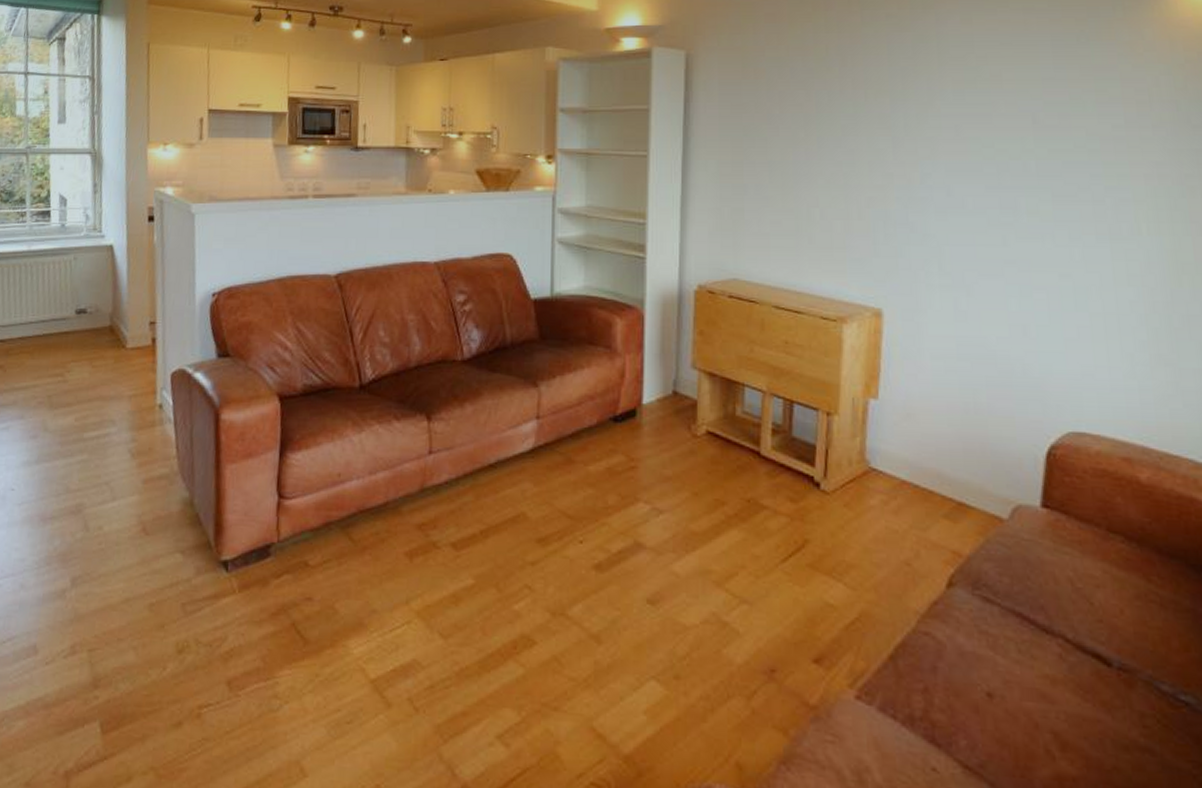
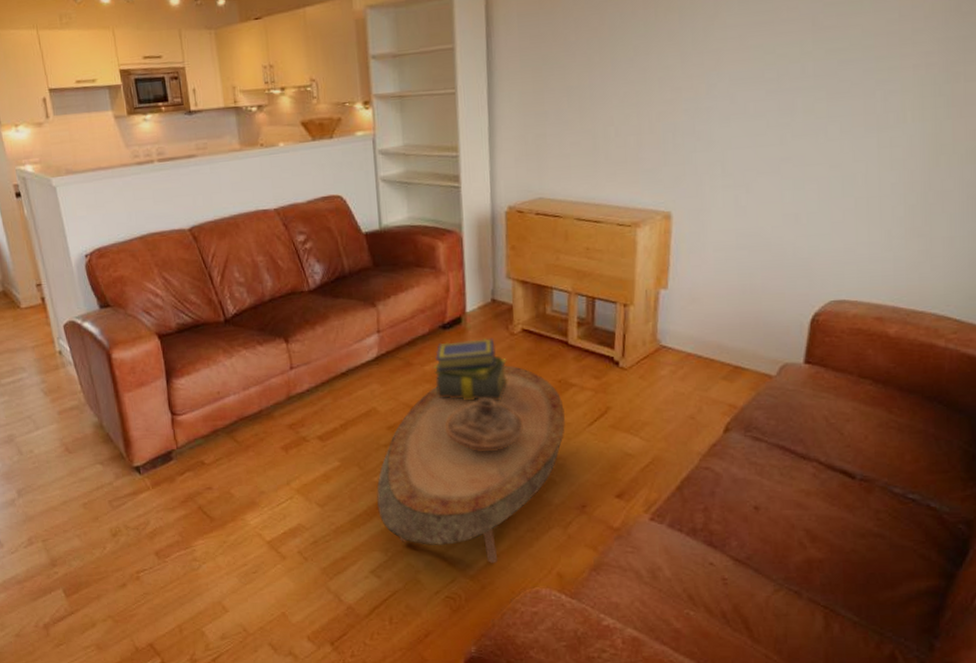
coffee table: none [515,474,753,741] -> present [377,365,565,564]
stack of books: none [598,437,687,517] -> present [432,337,508,401]
decorative bowl: none [606,512,702,585] -> present [444,397,523,452]

